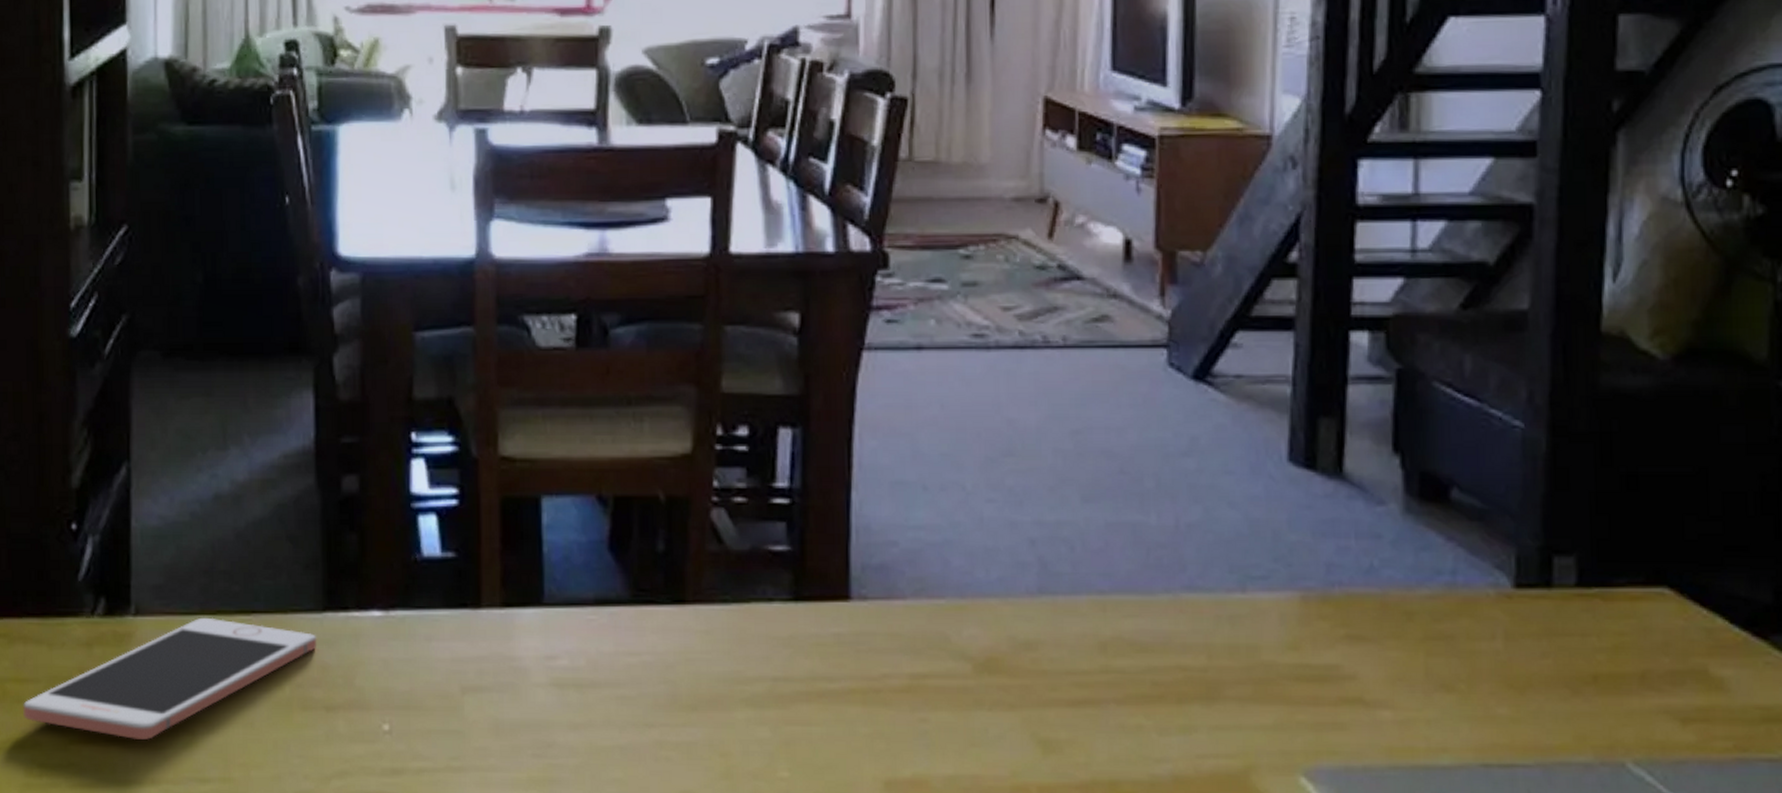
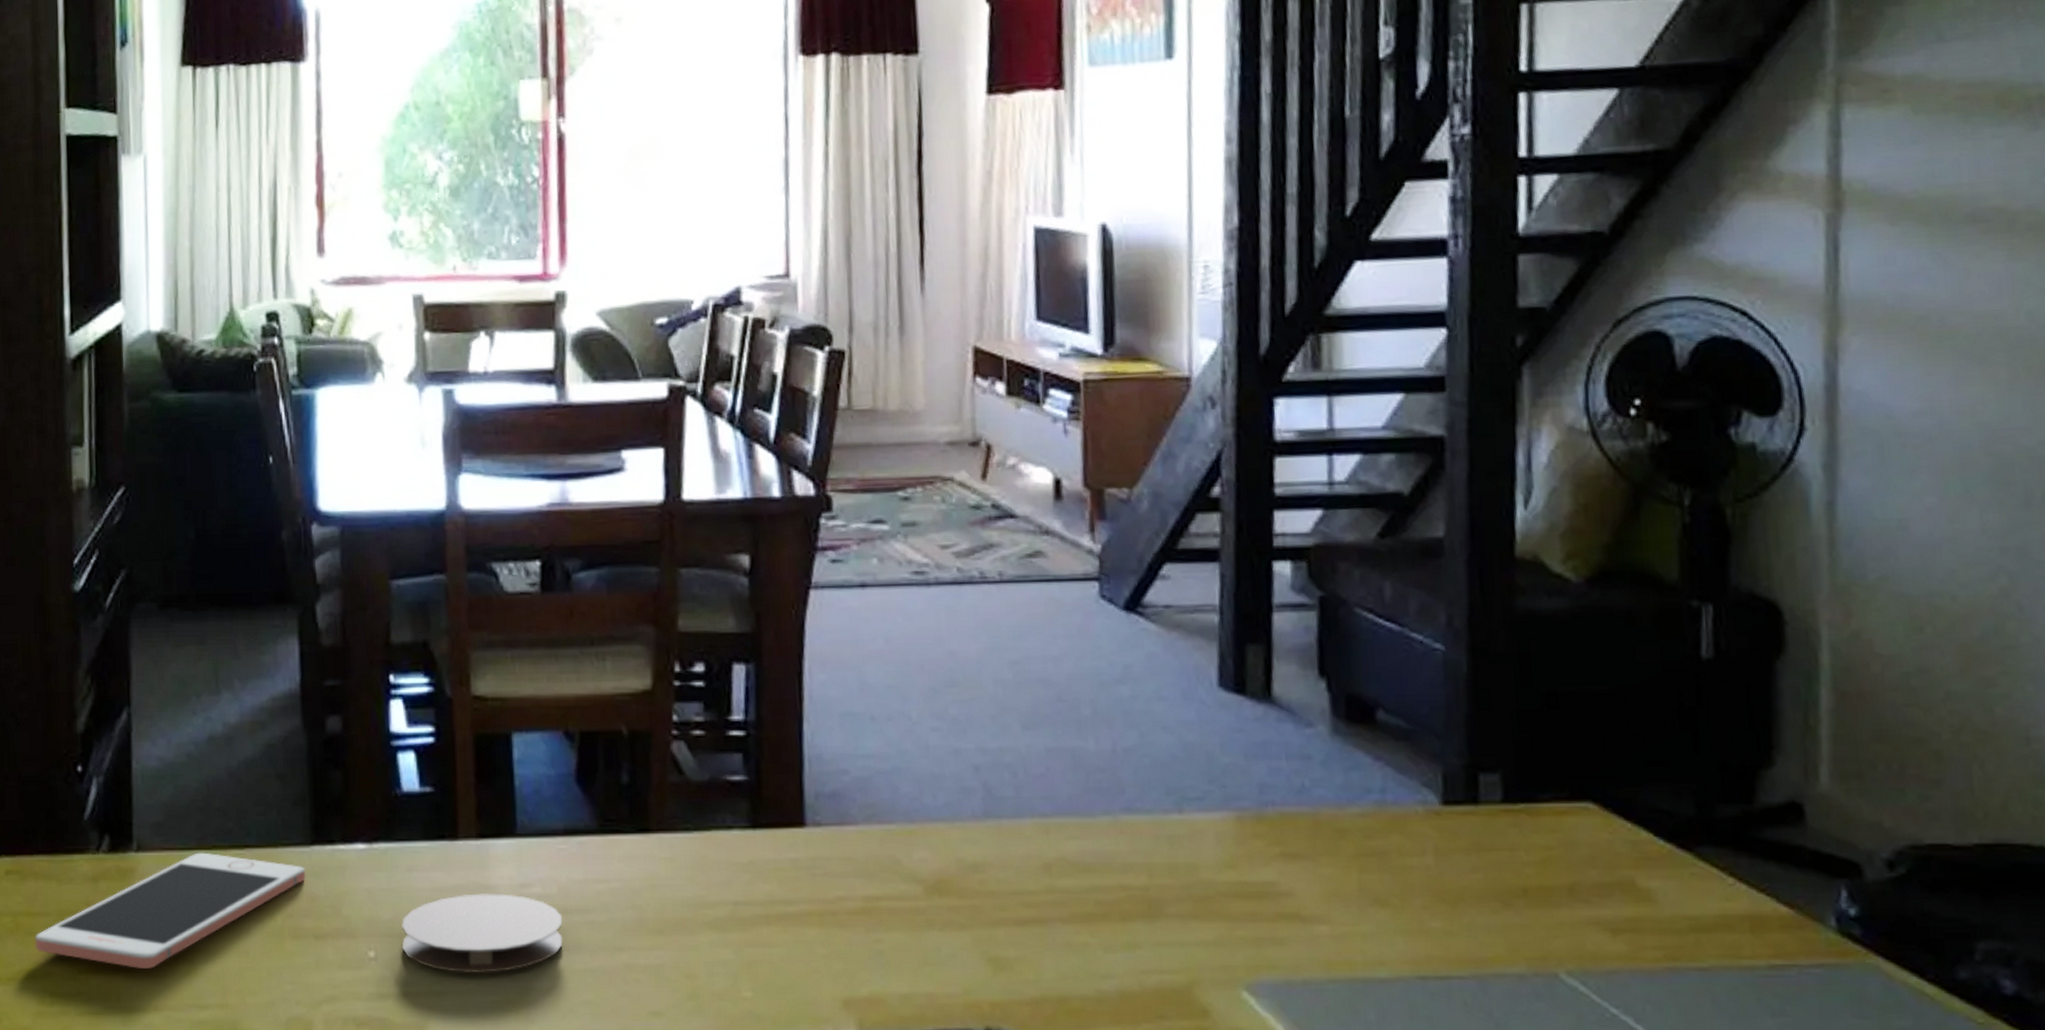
coaster: none [418,665,590,750] -> present [401,893,563,974]

